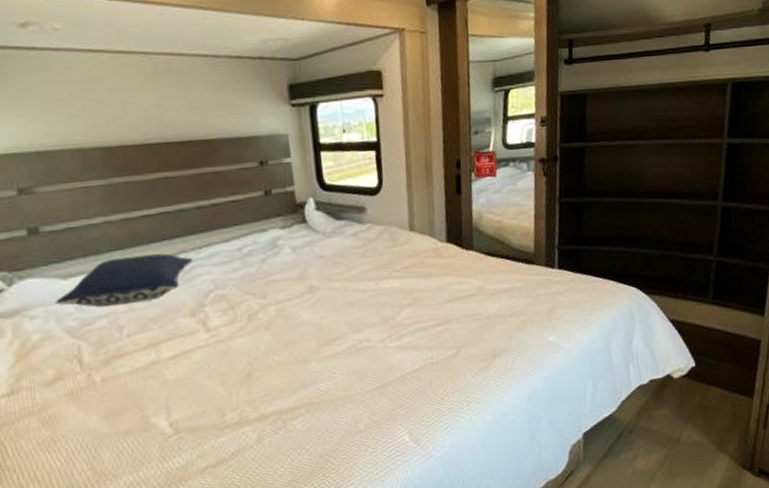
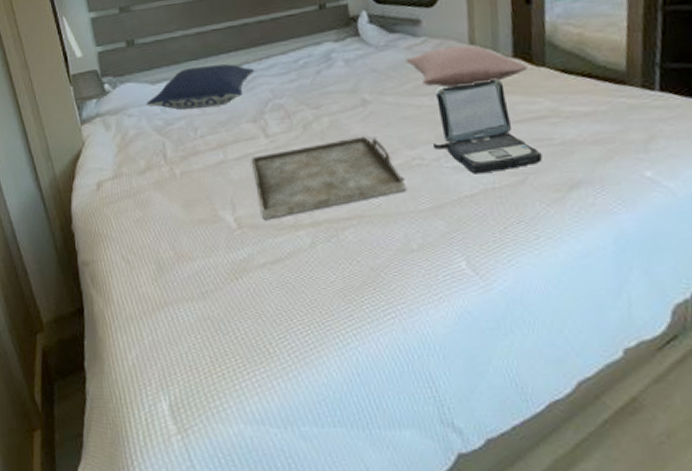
serving tray: none [190,323,353,421] -> present [252,136,405,220]
pillow: none [352,231,459,272] -> present [405,45,528,88]
laptop: none [379,262,472,352] -> present [434,79,542,174]

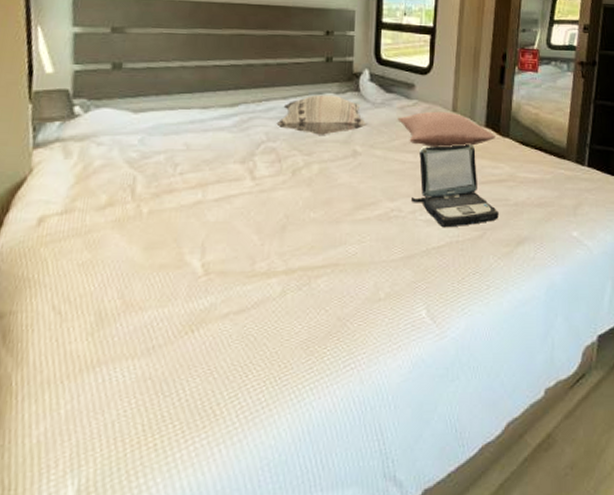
pillow: present [145,64,255,110] -> none [121,100,253,143]
serving tray: present [252,136,405,220] -> none [232,186,381,267]
decorative pillow: none [280,43,373,87] -> present [276,94,367,135]

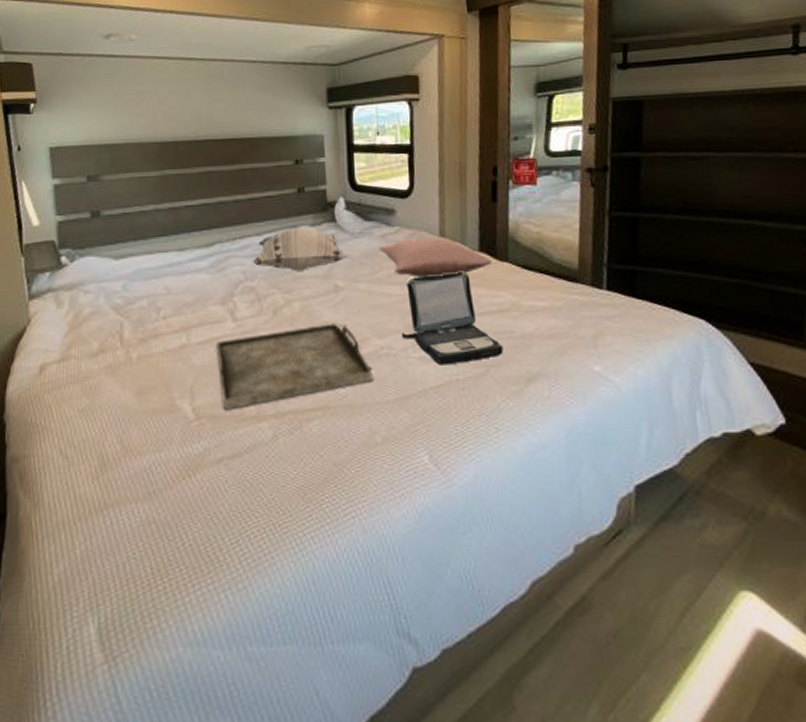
serving tray: none [232,186,381,267] -> present [217,323,372,411]

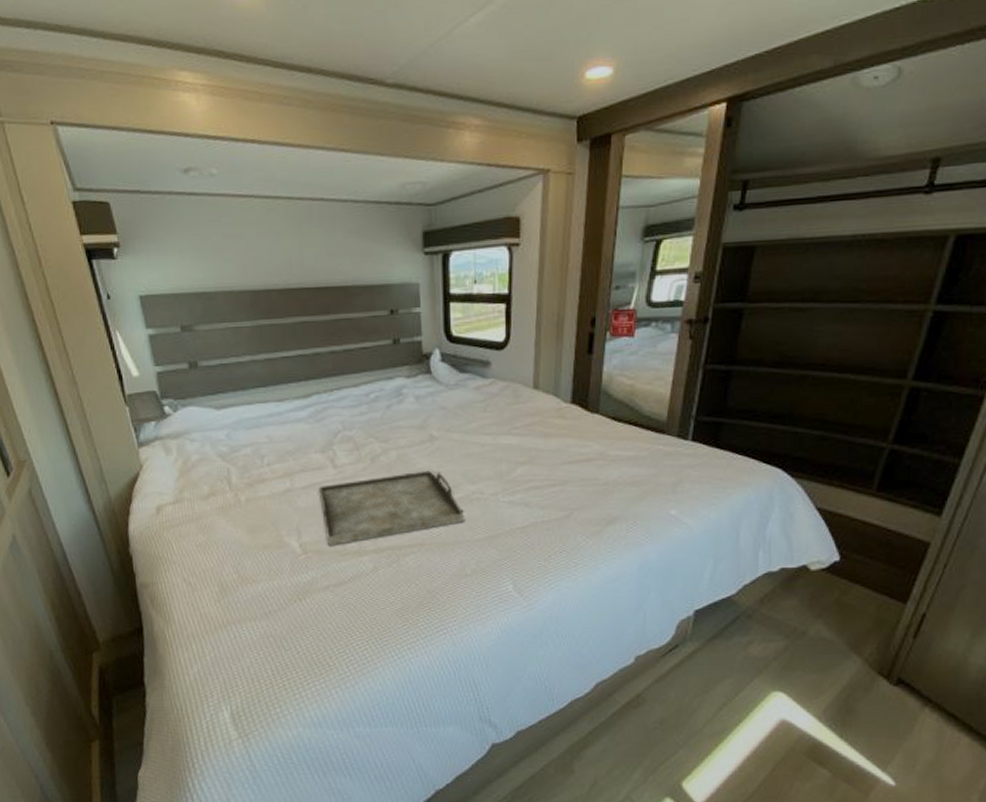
decorative pillow: present [253,227,347,271] -> none [350,379,442,422]
pillow: present [379,237,492,278] -> none [473,389,583,429]
laptop: present [402,272,503,365] -> none [493,423,587,509]

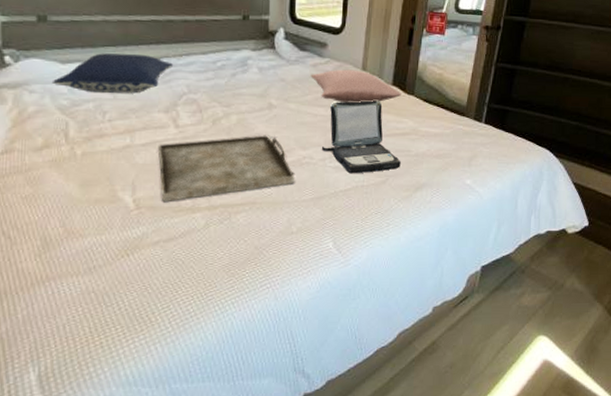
pillow: none [209,393,326,437] -> present [51,53,174,94]
pillow: none [473,389,583,429] -> present [310,69,401,104]
laptop: none [493,423,587,509] -> present [322,100,401,174]

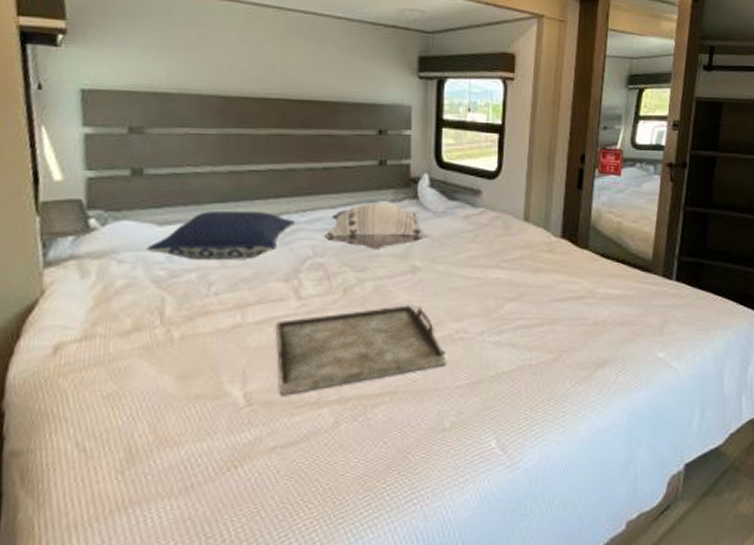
decorative pillow: none [197,50,282,89] -> present [324,203,427,249]
pillow: present [310,69,401,104] -> none [462,220,573,262]
laptop: present [322,100,401,174] -> none [479,257,576,350]

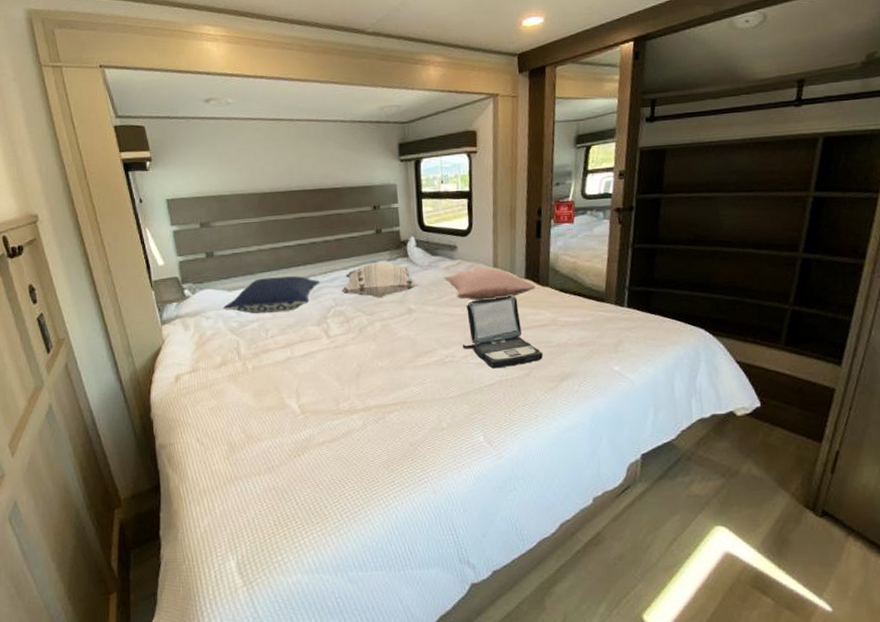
serving tray: present [276,305,445,396] -> none [315,338,440,407]
pillow: none [462,220,573,262] -> present [444,267,536,301]
laptop: none [479,257,576,350] -> present [463,295,543,369]

